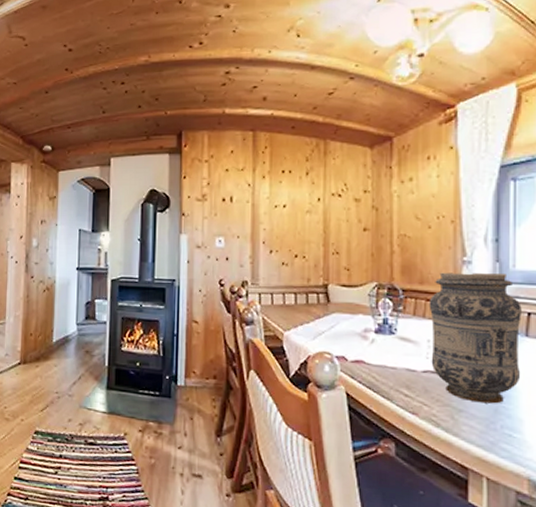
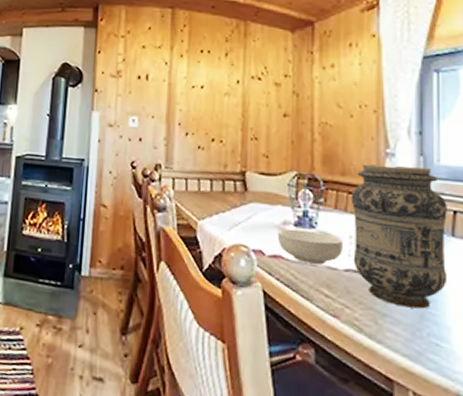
cereal bowl: none [359,335,421,367] -> present [277,228,342,265]

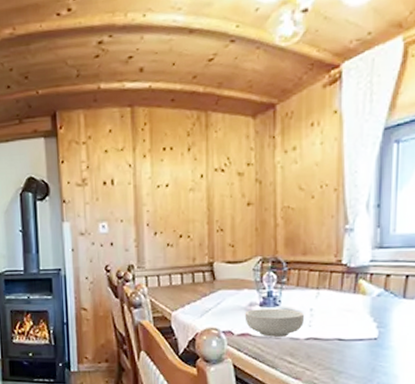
vase: present [351,164,448,309] -> none [311,239,400,364]

